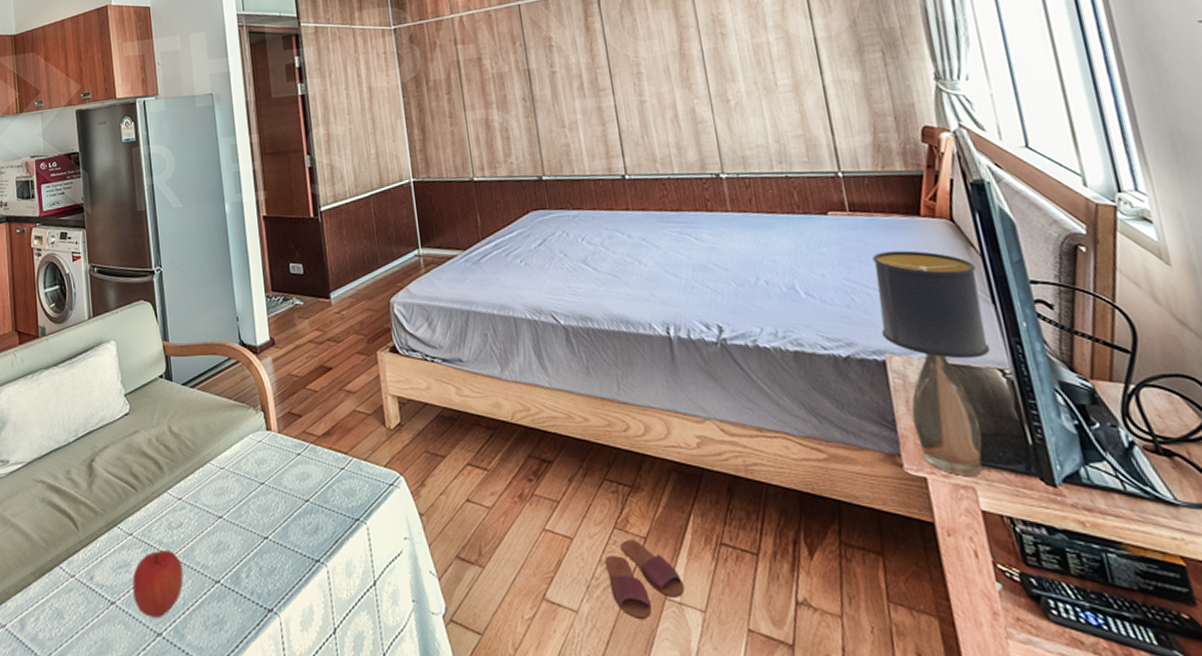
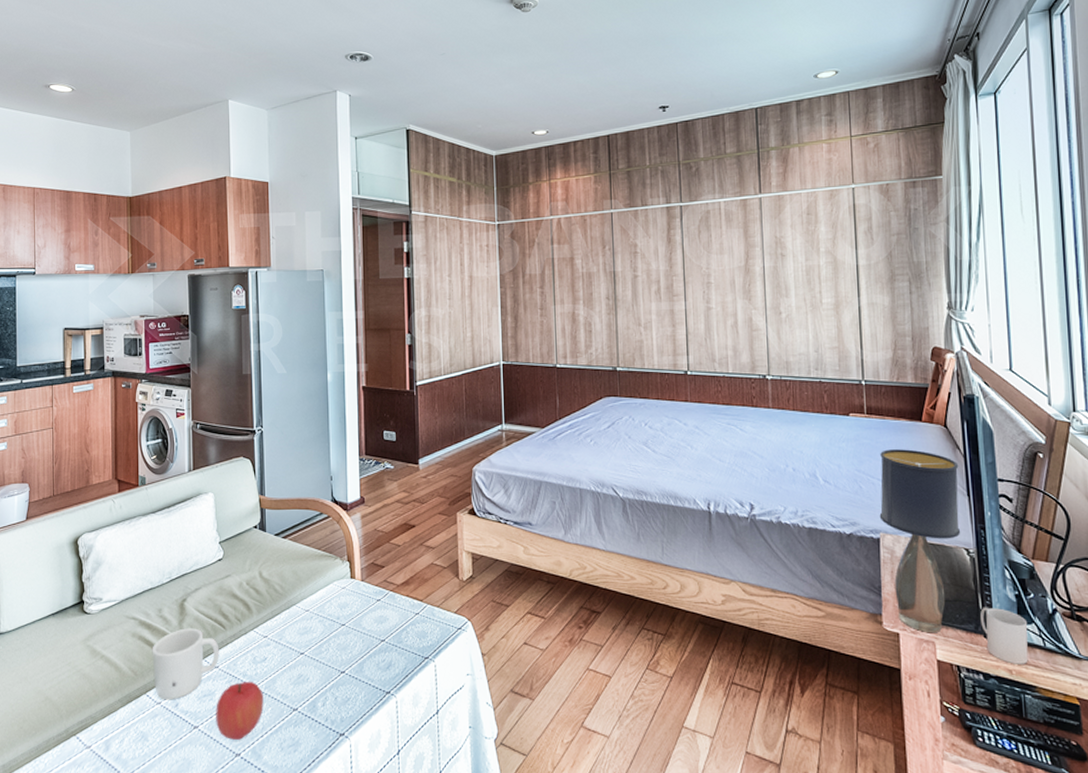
mug: none [62,491,133,573] -> present [152,628,220,700]
slippers: present [604,540,685,619] -> none [636,679,699,743]
cup: none [1030,441,1106,514] -> present [980,607,1029,664]

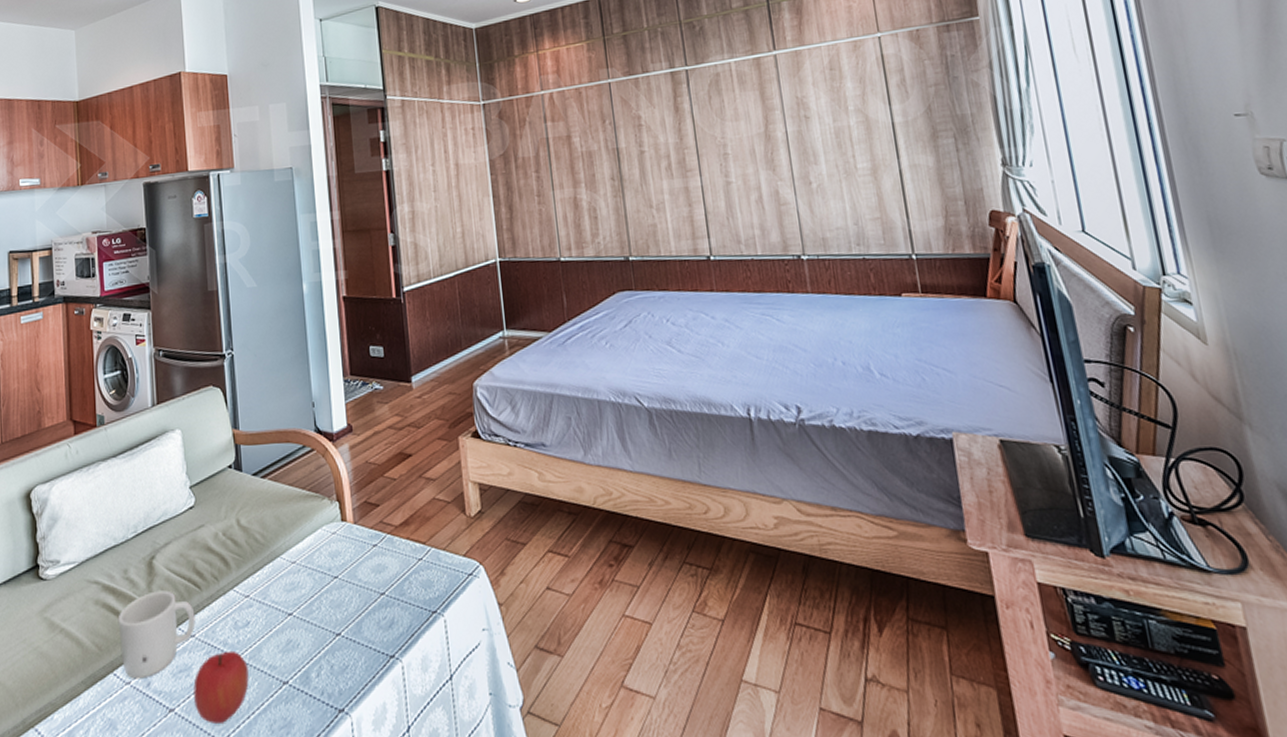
table lamp: present [879,449,961,632] -> none [942,331,1048,549]
cup: present [980,607,1029,664] -> none [1082,514,1147,583]

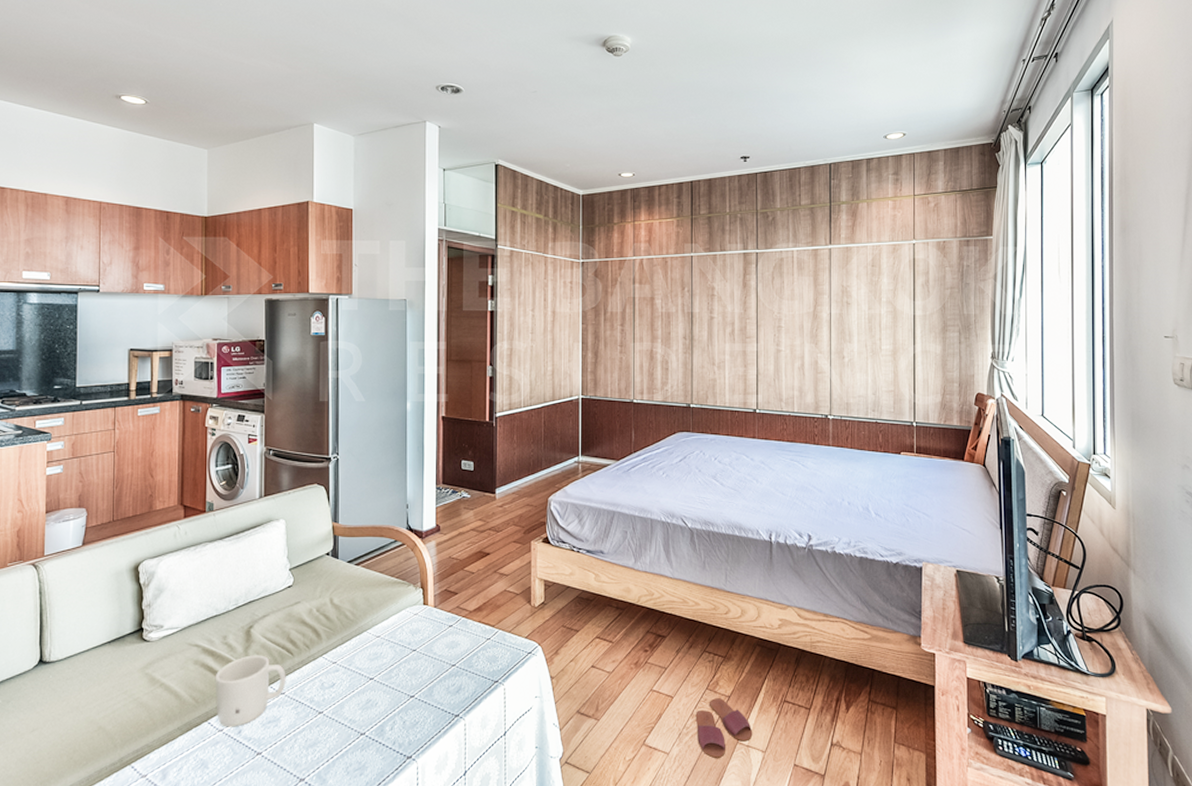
fruit: present [193,650,249,723] -> none [280,706,331,765]
slippers: none [683,623,760,702] -> present [695,698,753,758]

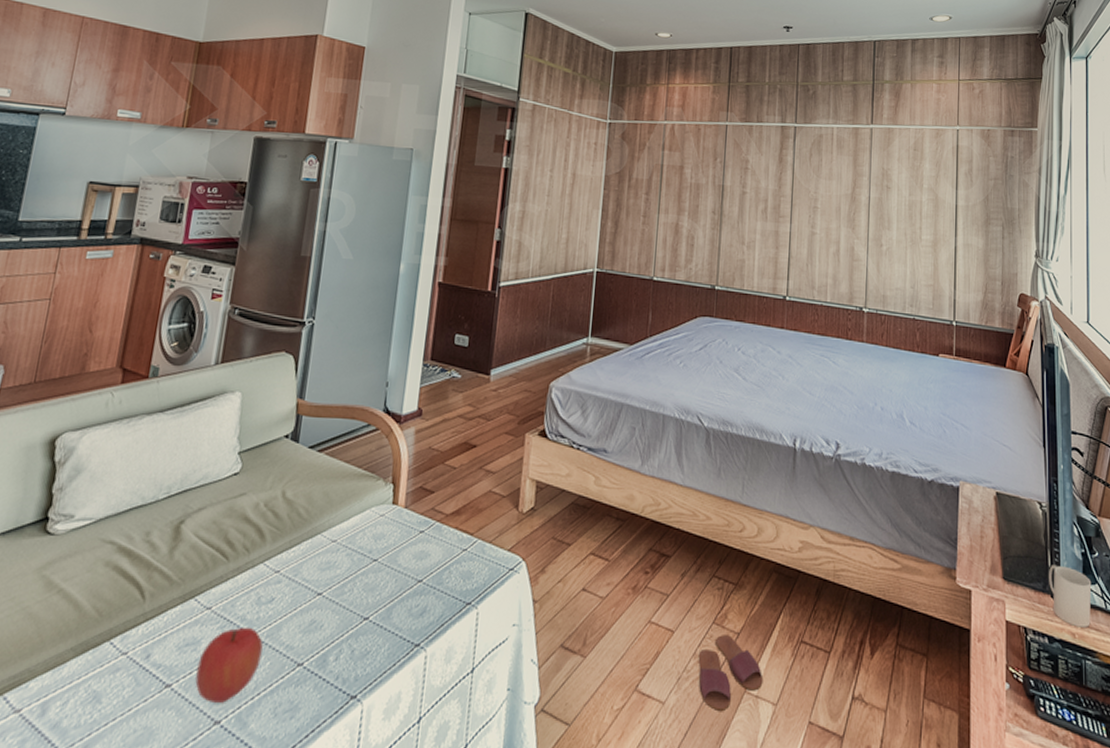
mug: present [215,655,286,727] -> none [122,557,217,650]
fruit: none [280,706,331,765] -> present [195,627,263,703]
cup: none [1006,629,1046,680] -> present [1049,564,1092,627]

